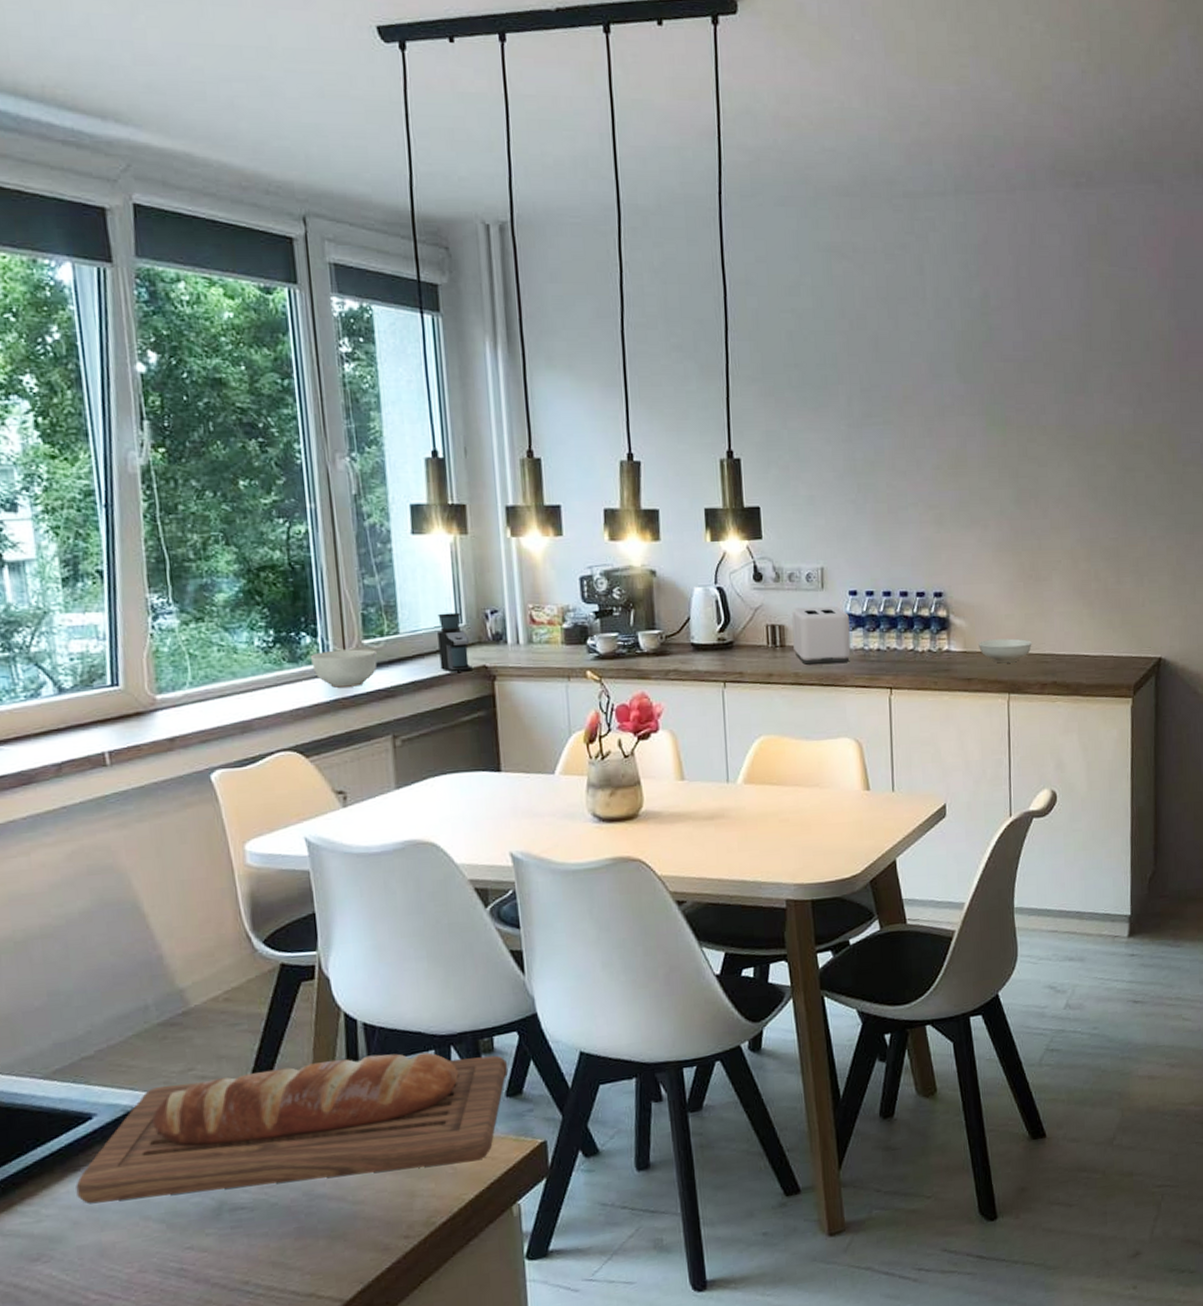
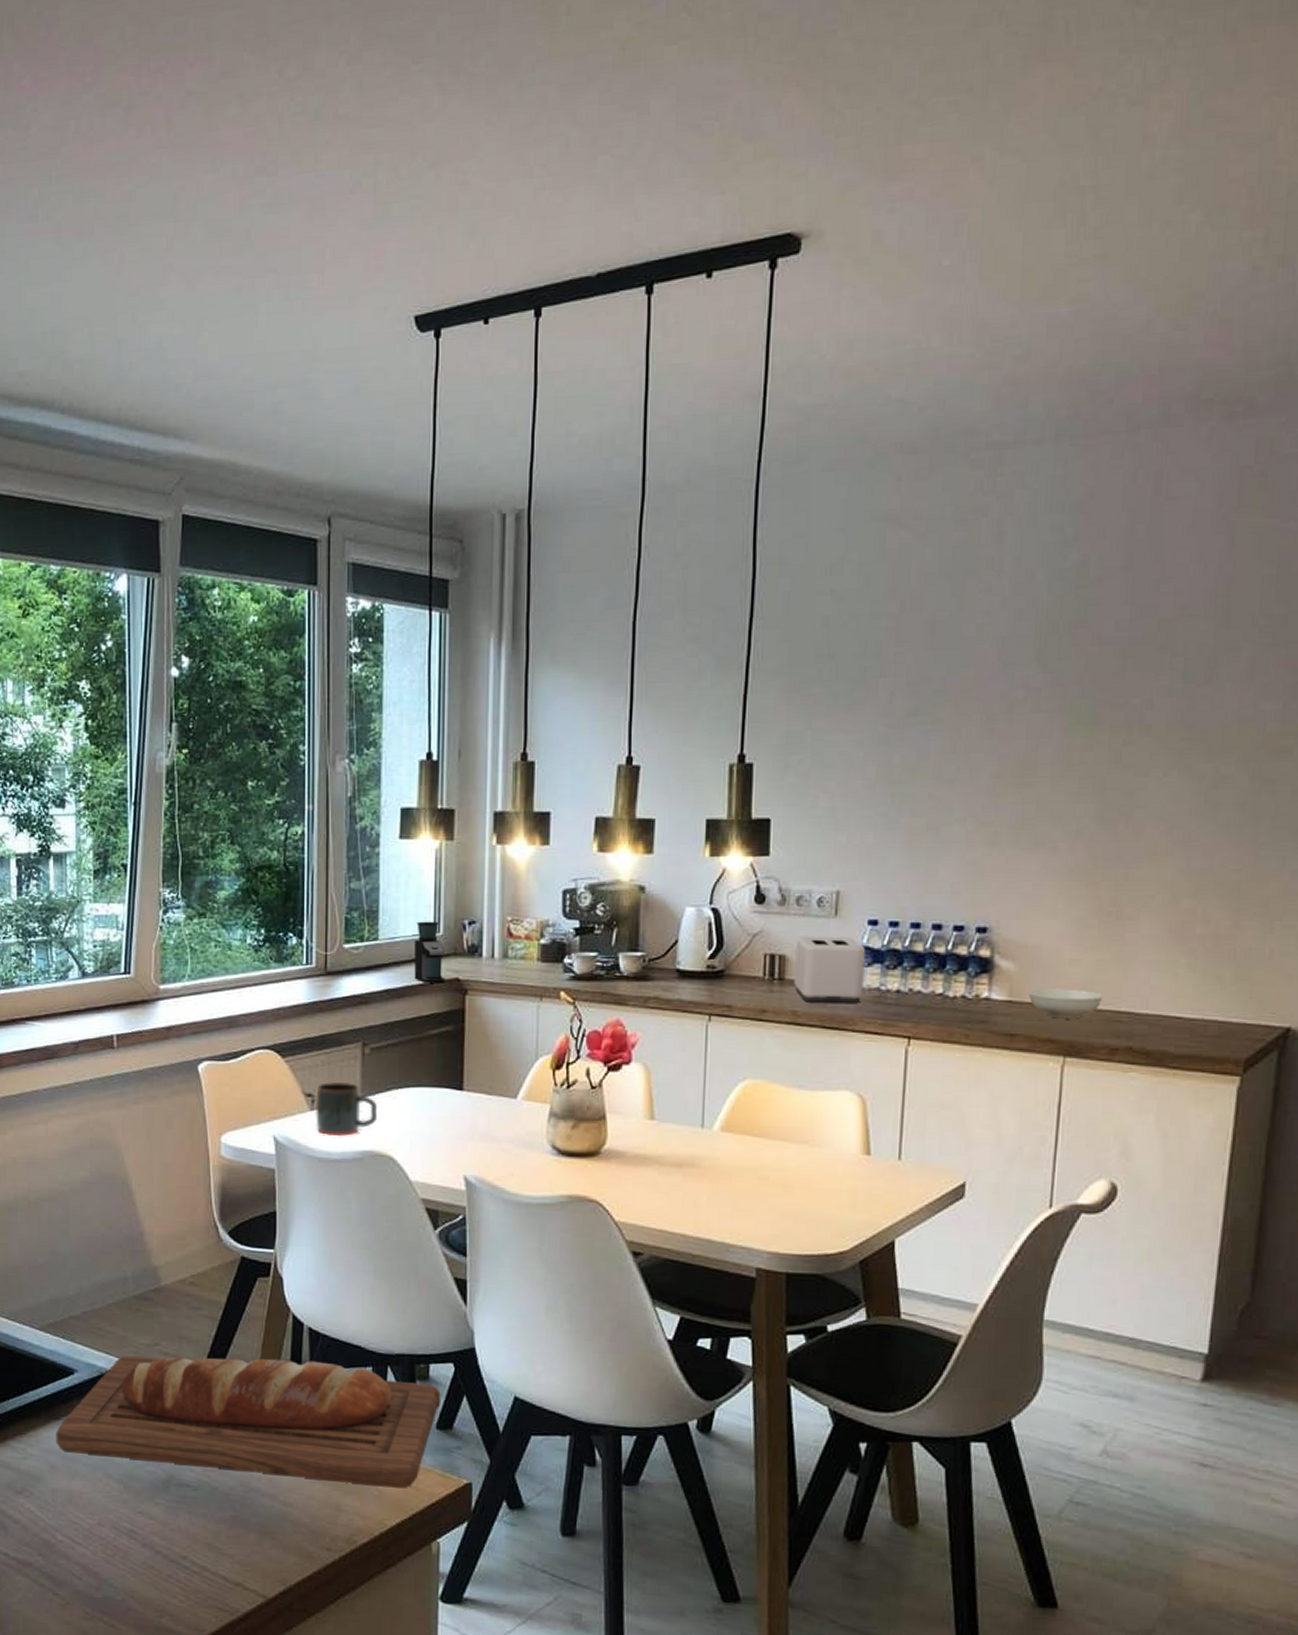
bowl: present [310,648,378,688] -> none [294,952,357,990]
mug: none [346,775,416,831] -> present [314,1081,378,1137]

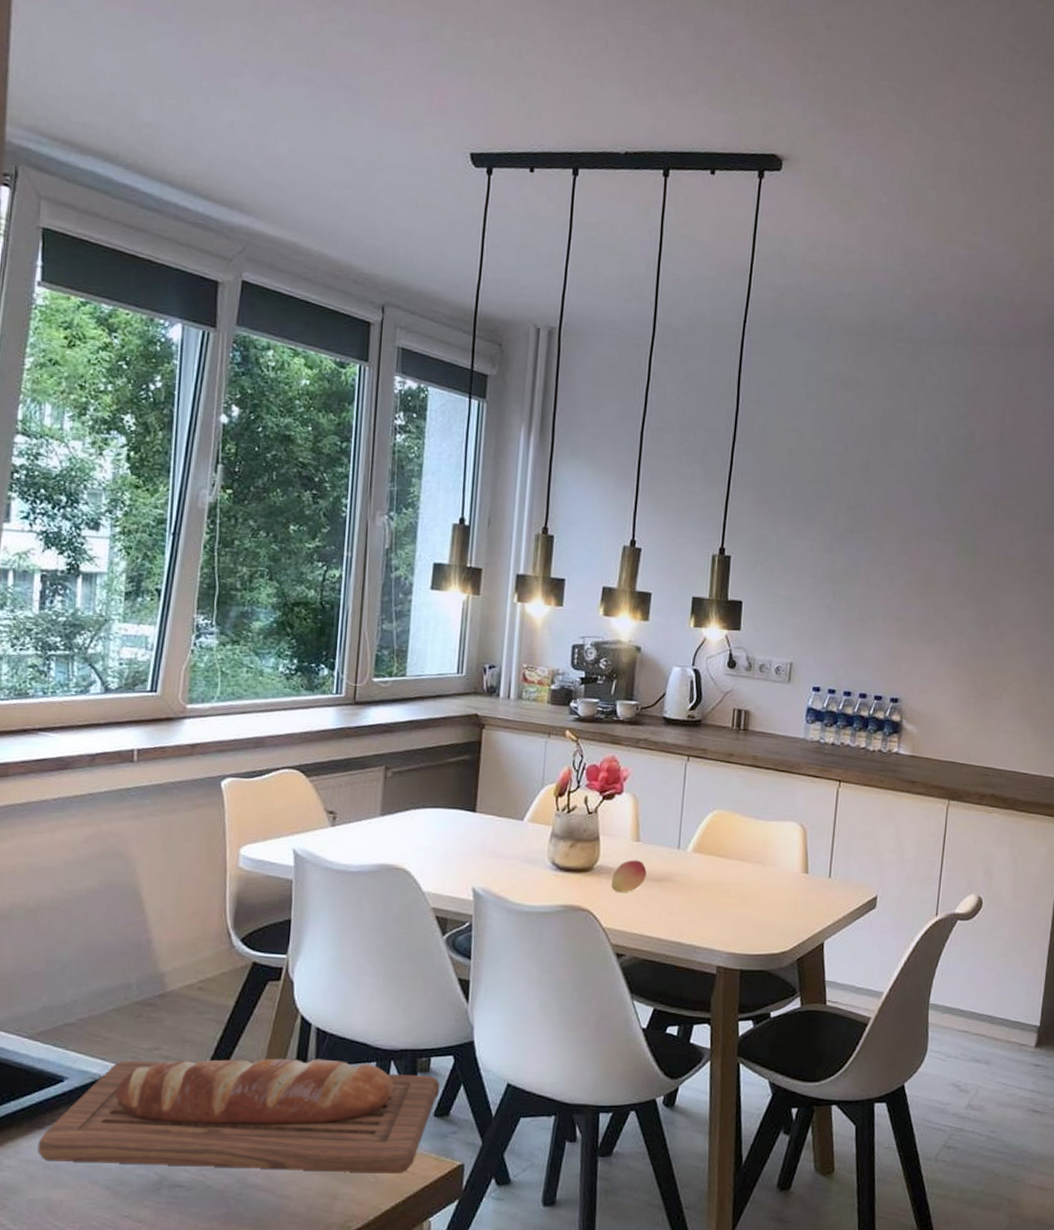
mug: present [314,1081,378,1137] -> none [335,800,396,851]
coffee grinder: present [414,921,445,983] -> none [437,662,467,718]
fruit: none [623,1141,665,1180] -> present [611,860,647,892]
toaster: present [794,936,865,1003] -> none [755,696,810,752]
bowl: present [1028,988,1104,1019] -> none [925,747,977,772]

